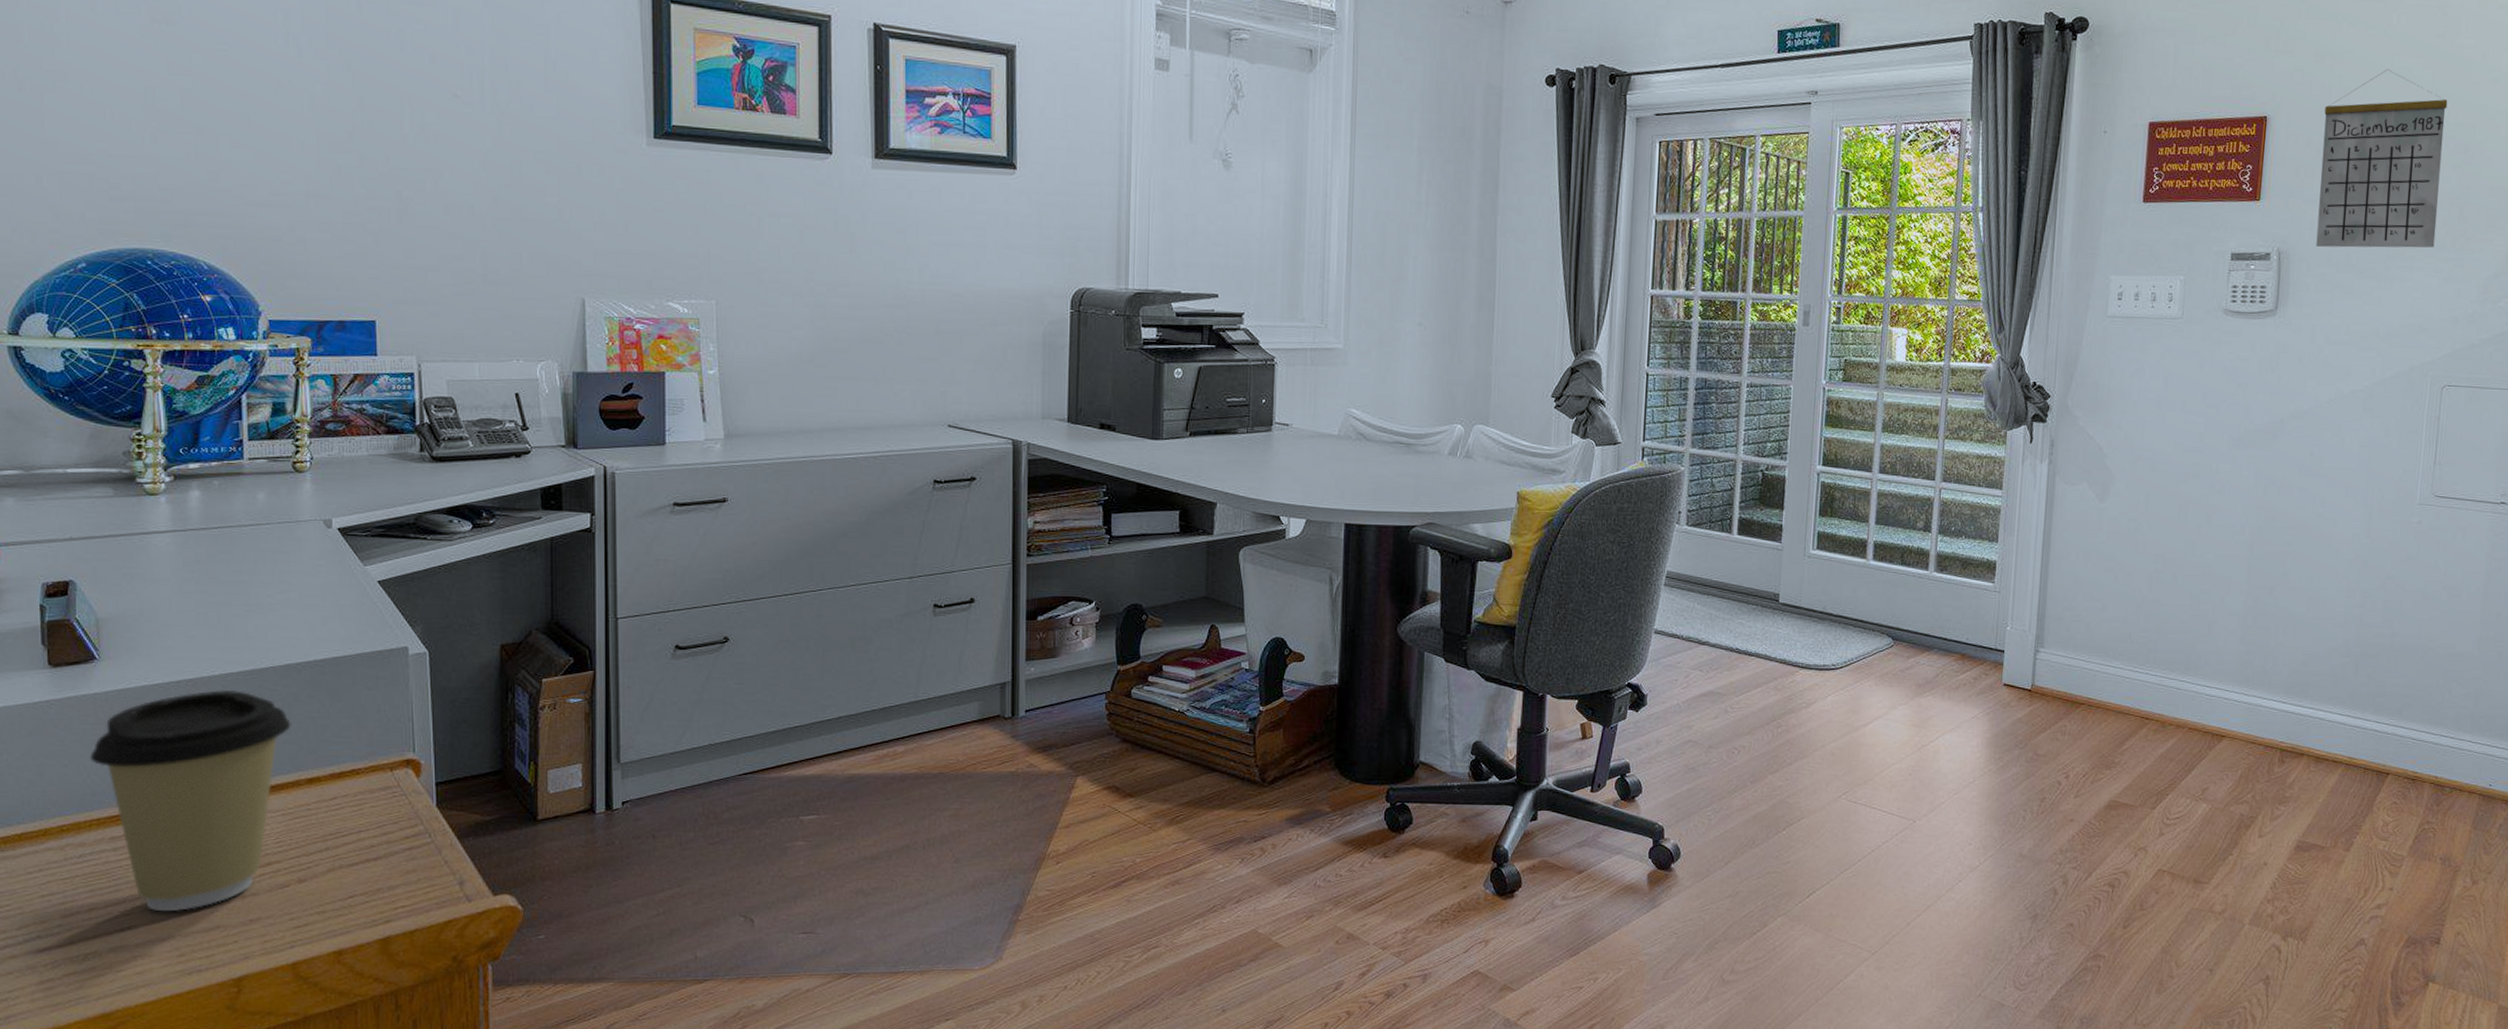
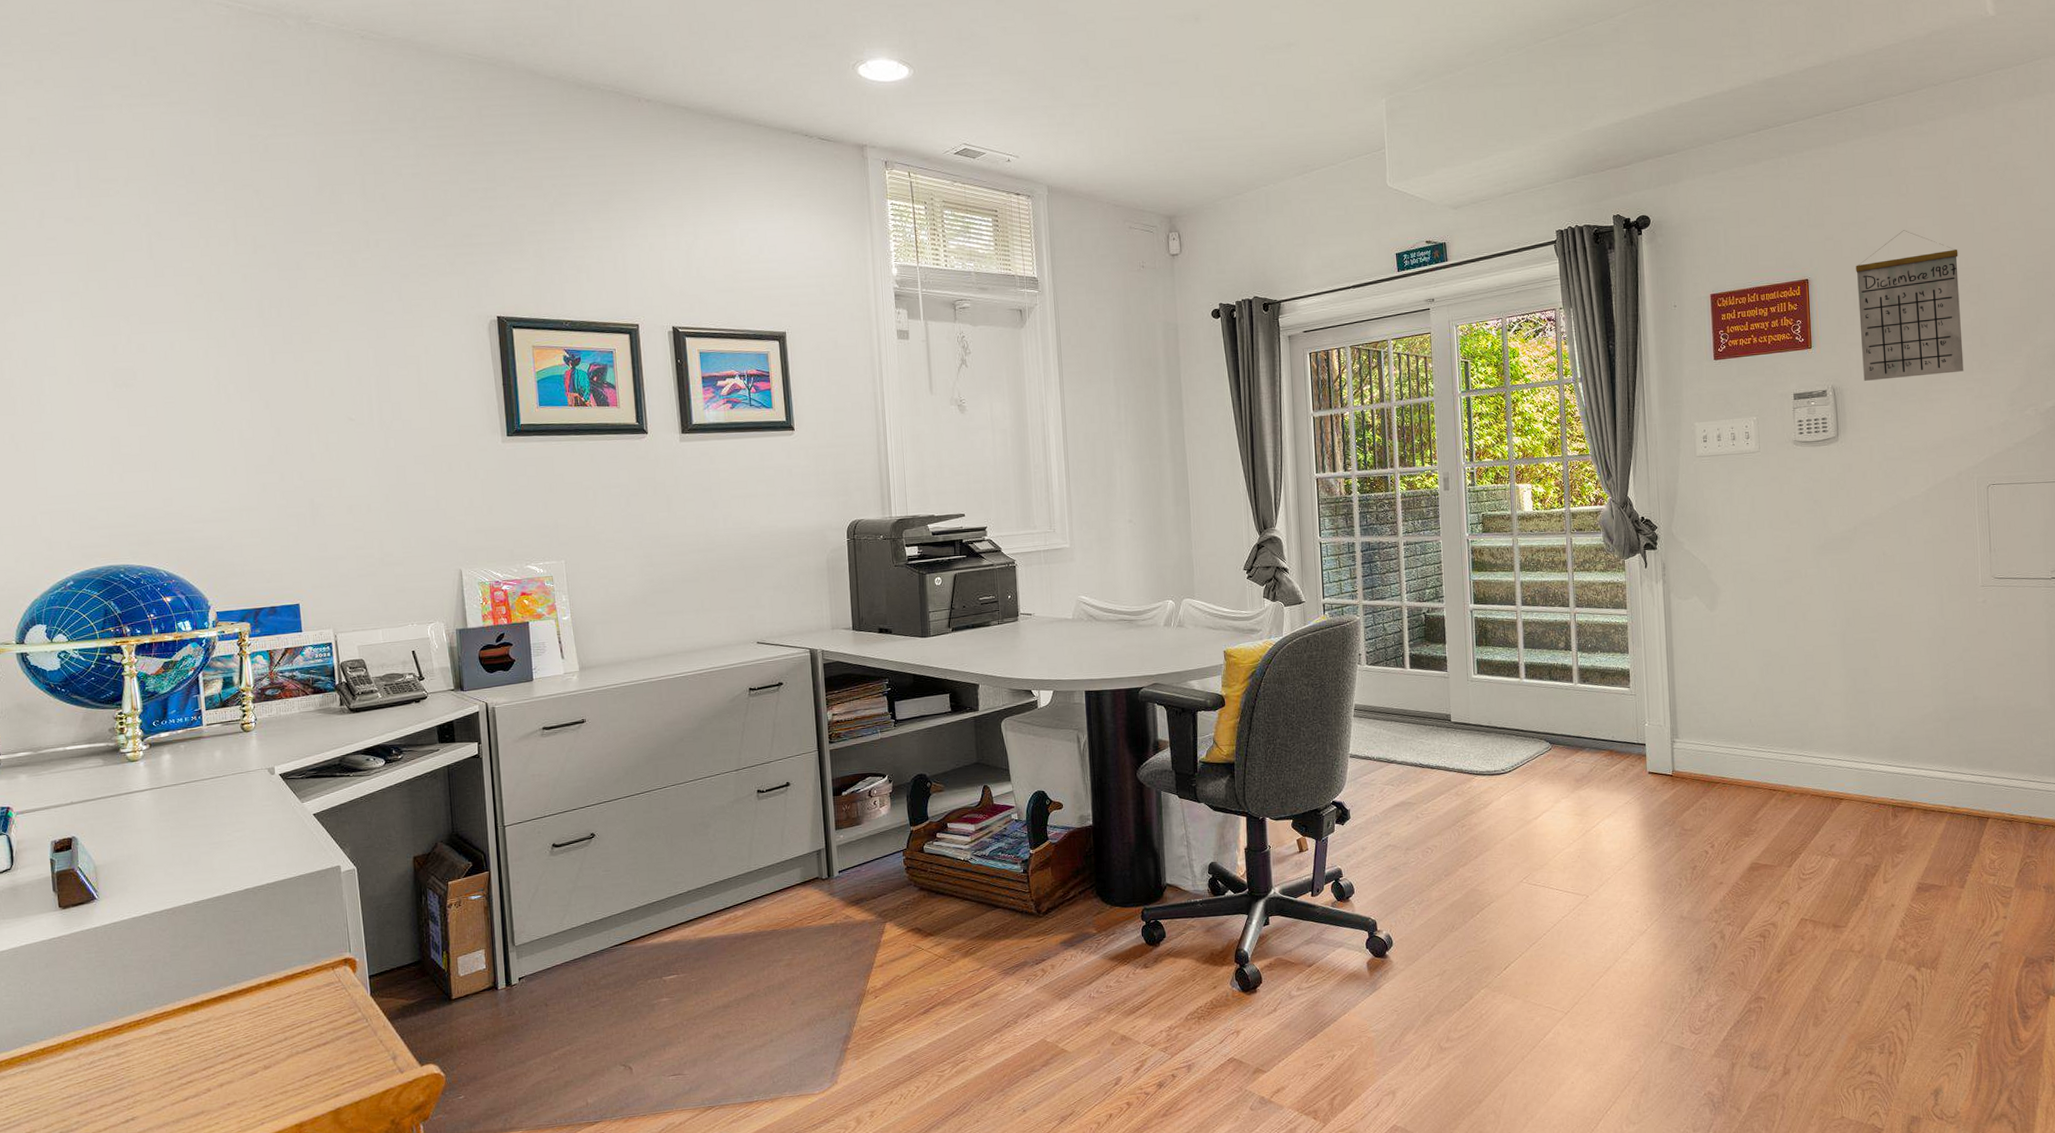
coffee cup: present [89,689,291,912] -> none [94,914,252,1104]

